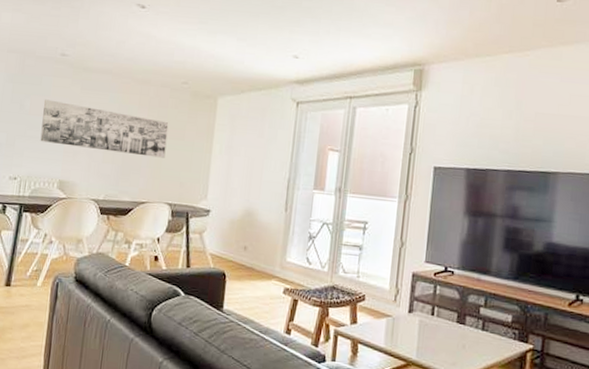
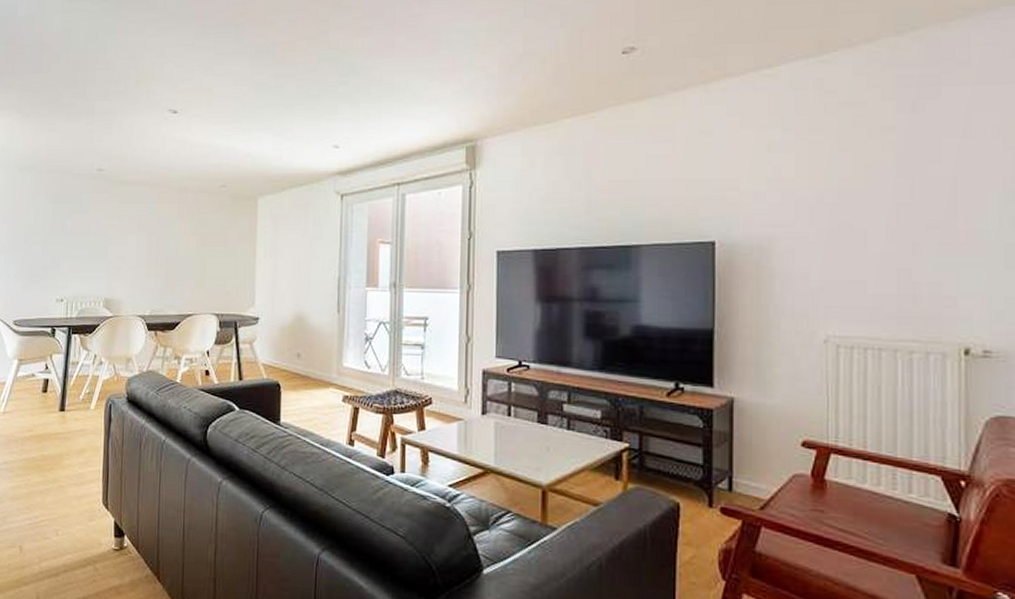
wall art: present [40,99,169,158] -> none [83,217,210,267]

